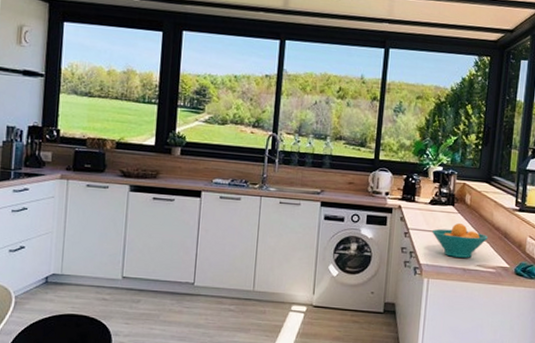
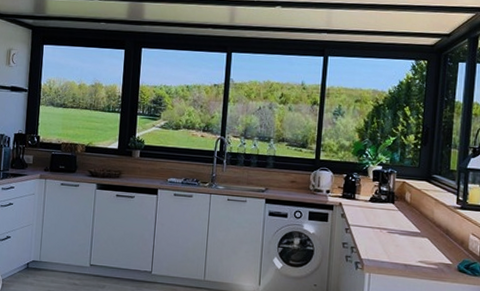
fruit bowl: present [432,223,489,258] -> none [373,220,430,254]

